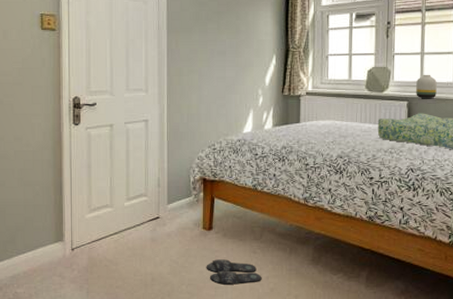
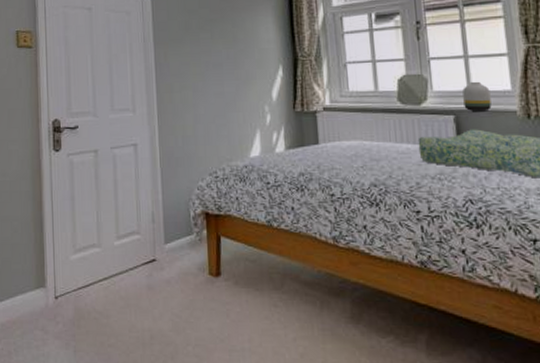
slippers: present [206,259,262,285] -> none [216,314,288,347]

